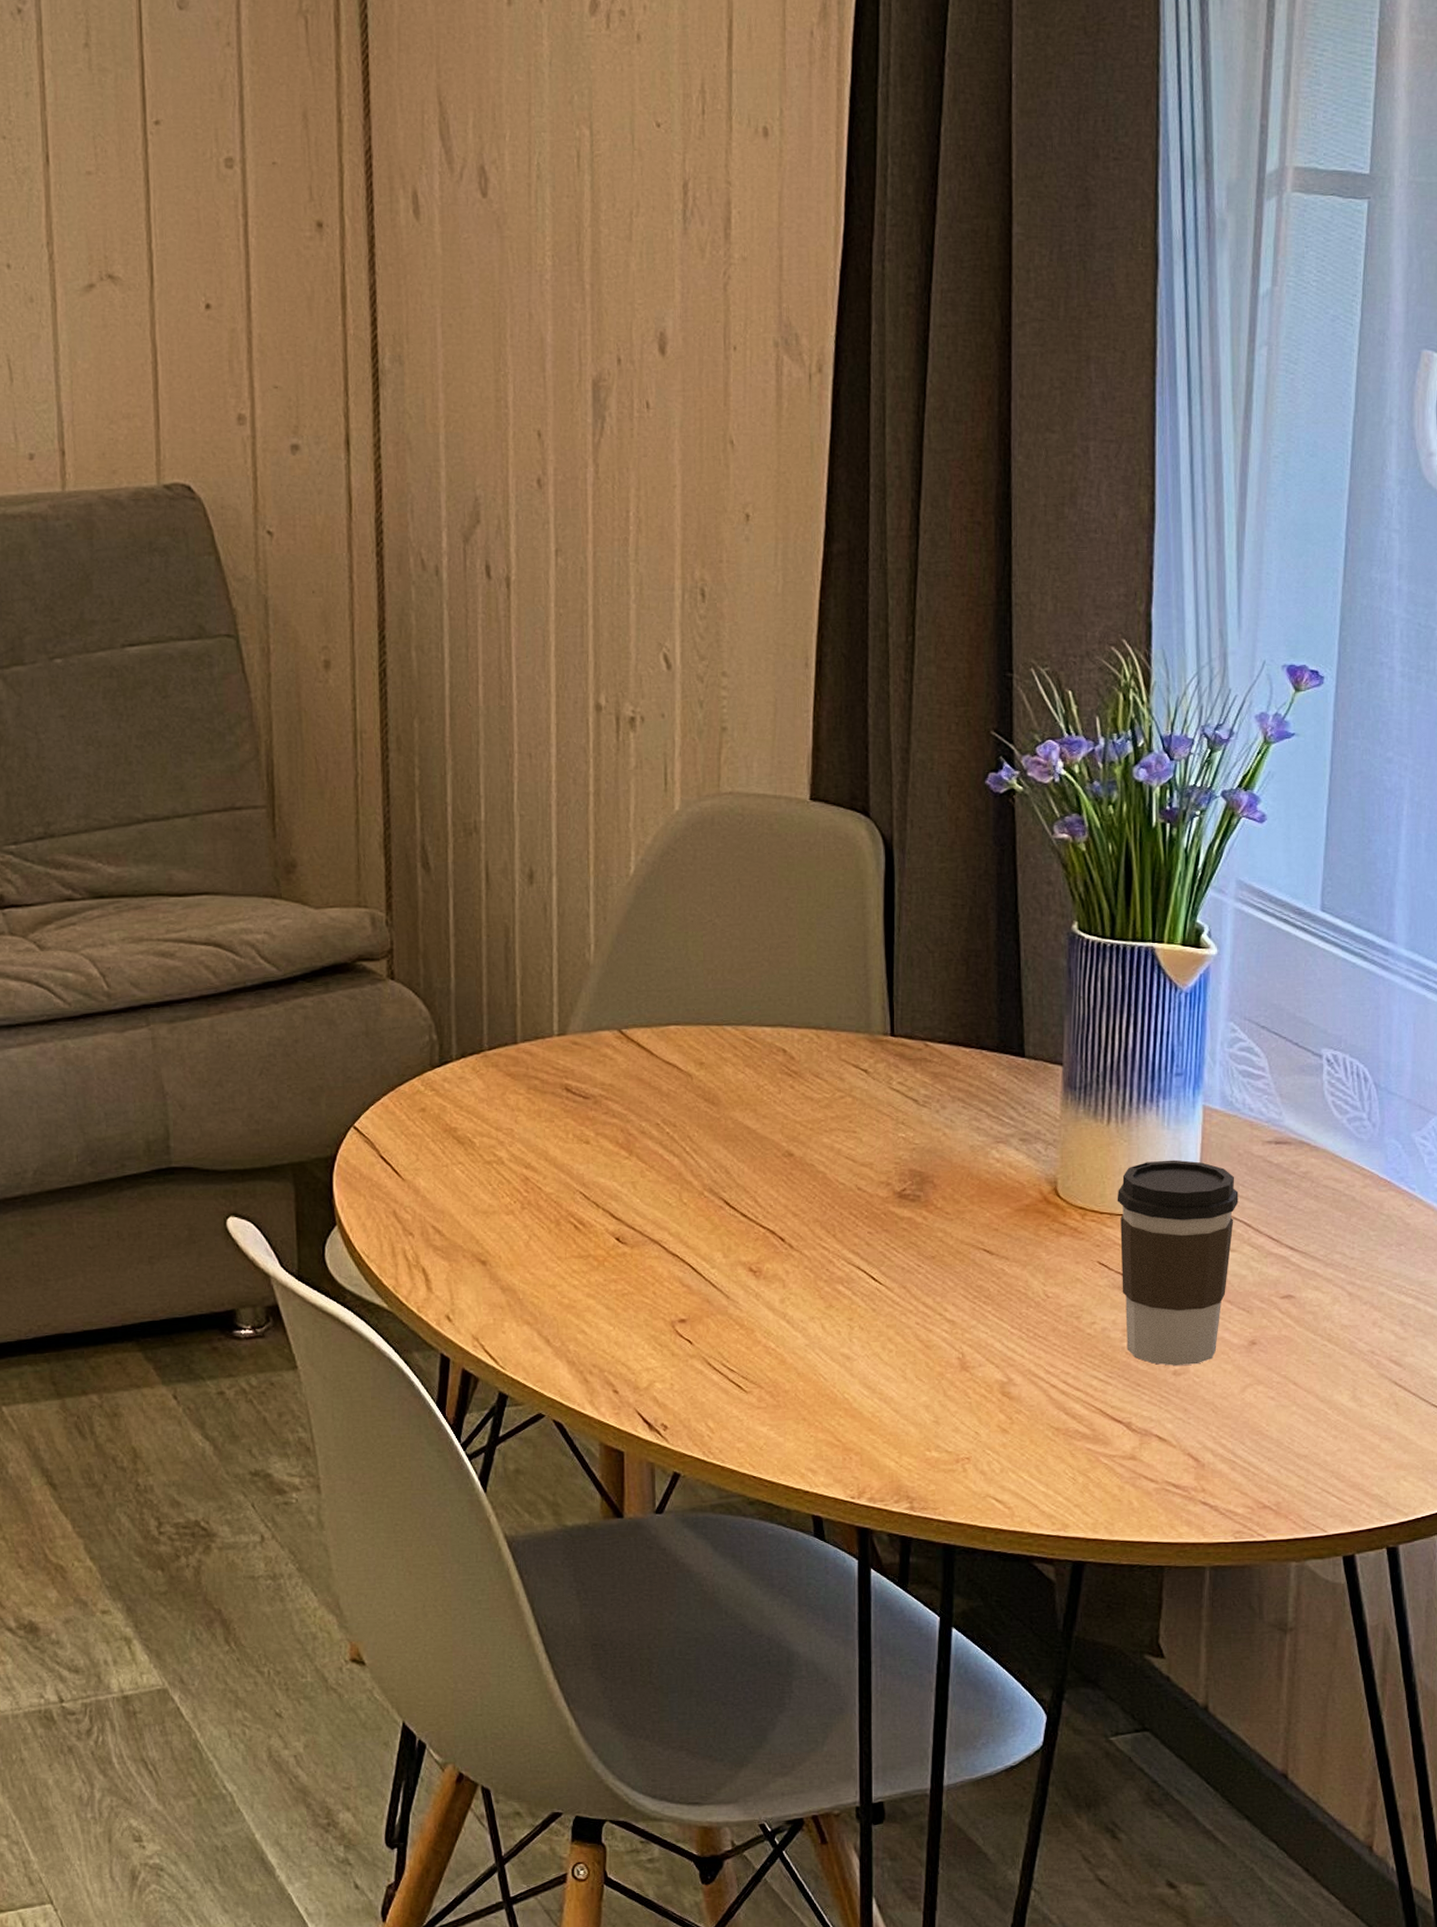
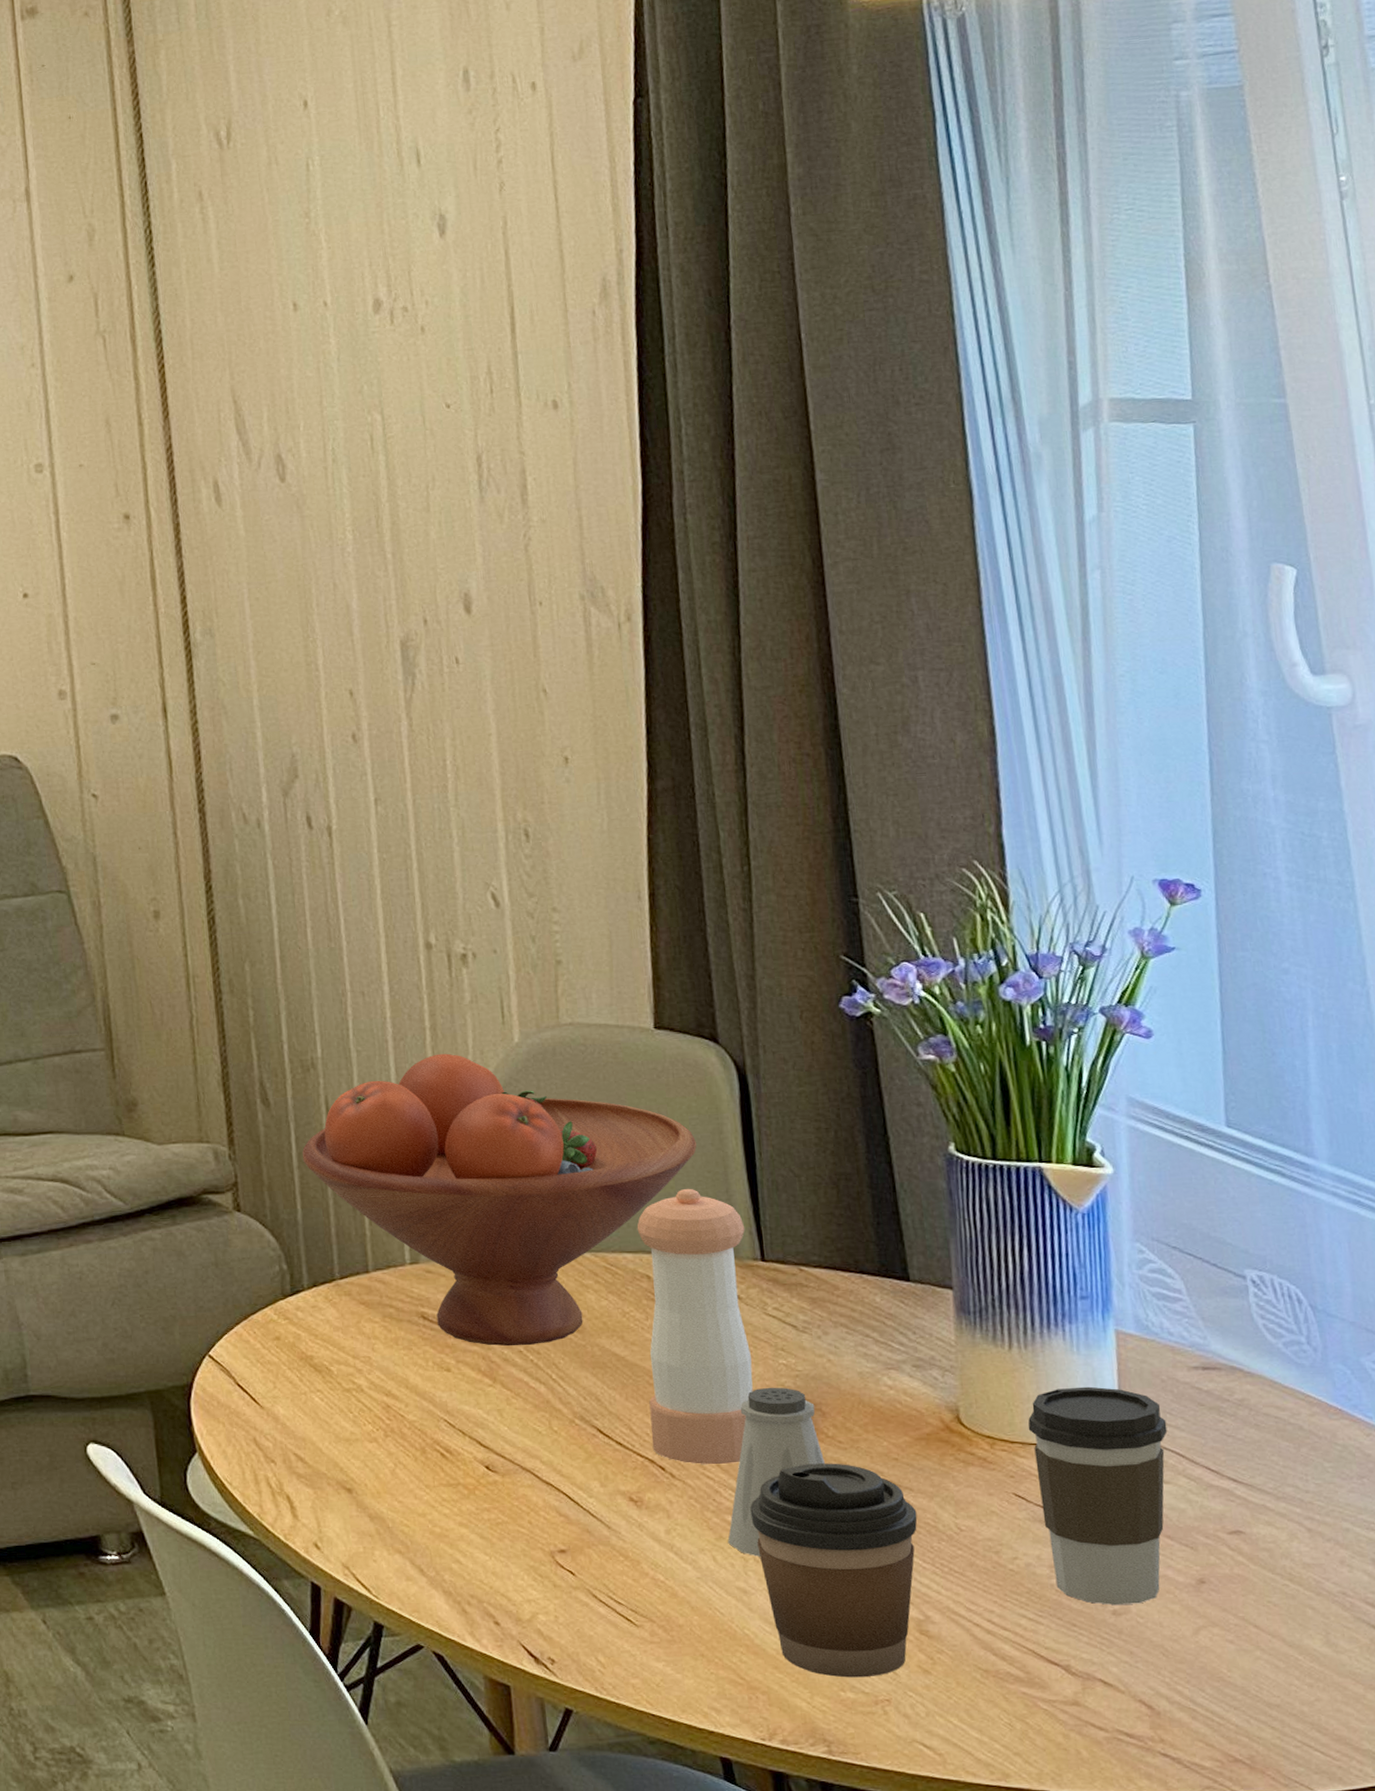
fruit bowl: none [460,820,840,1119] -> present [302,1053,697,1347]
pepper shaker: none [774,962,879,1236] -> present [637,1188,753,1465]
saltshaker: none [837,1160,932,1324] -> present [727,1387,825,1557]
coffee cup: none [860,1233,1010,1438] -> present [750,1463,918,1678]

